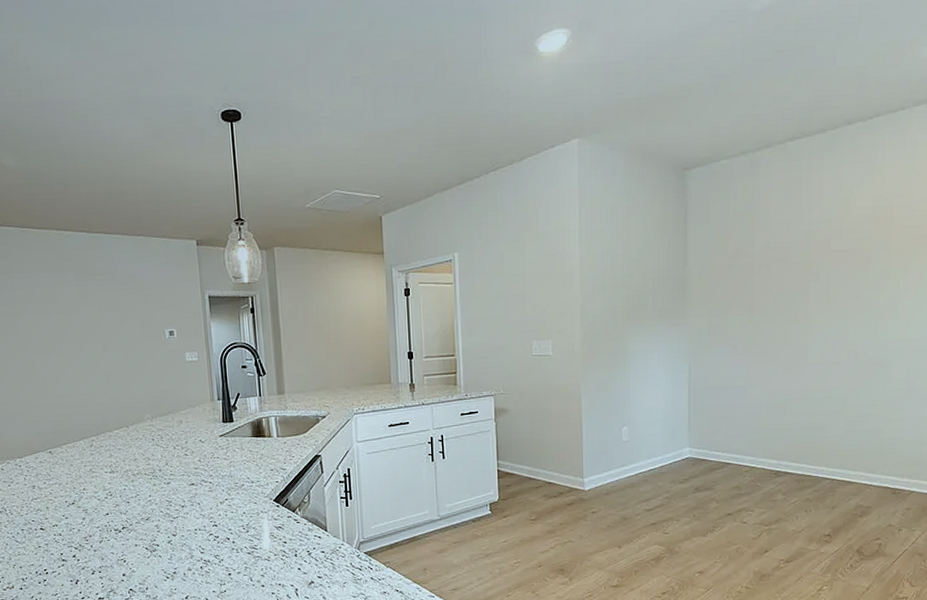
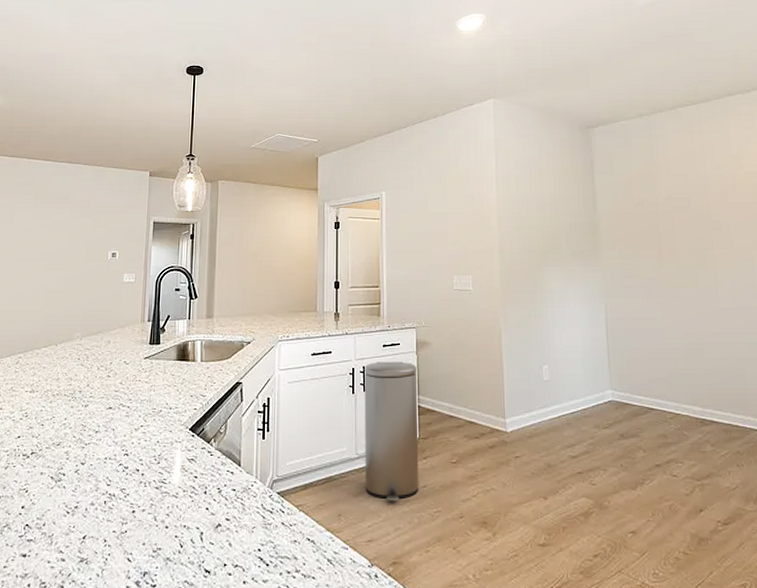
pedal bin: none [443,429,500,556] -> present [365,361,419,501]

